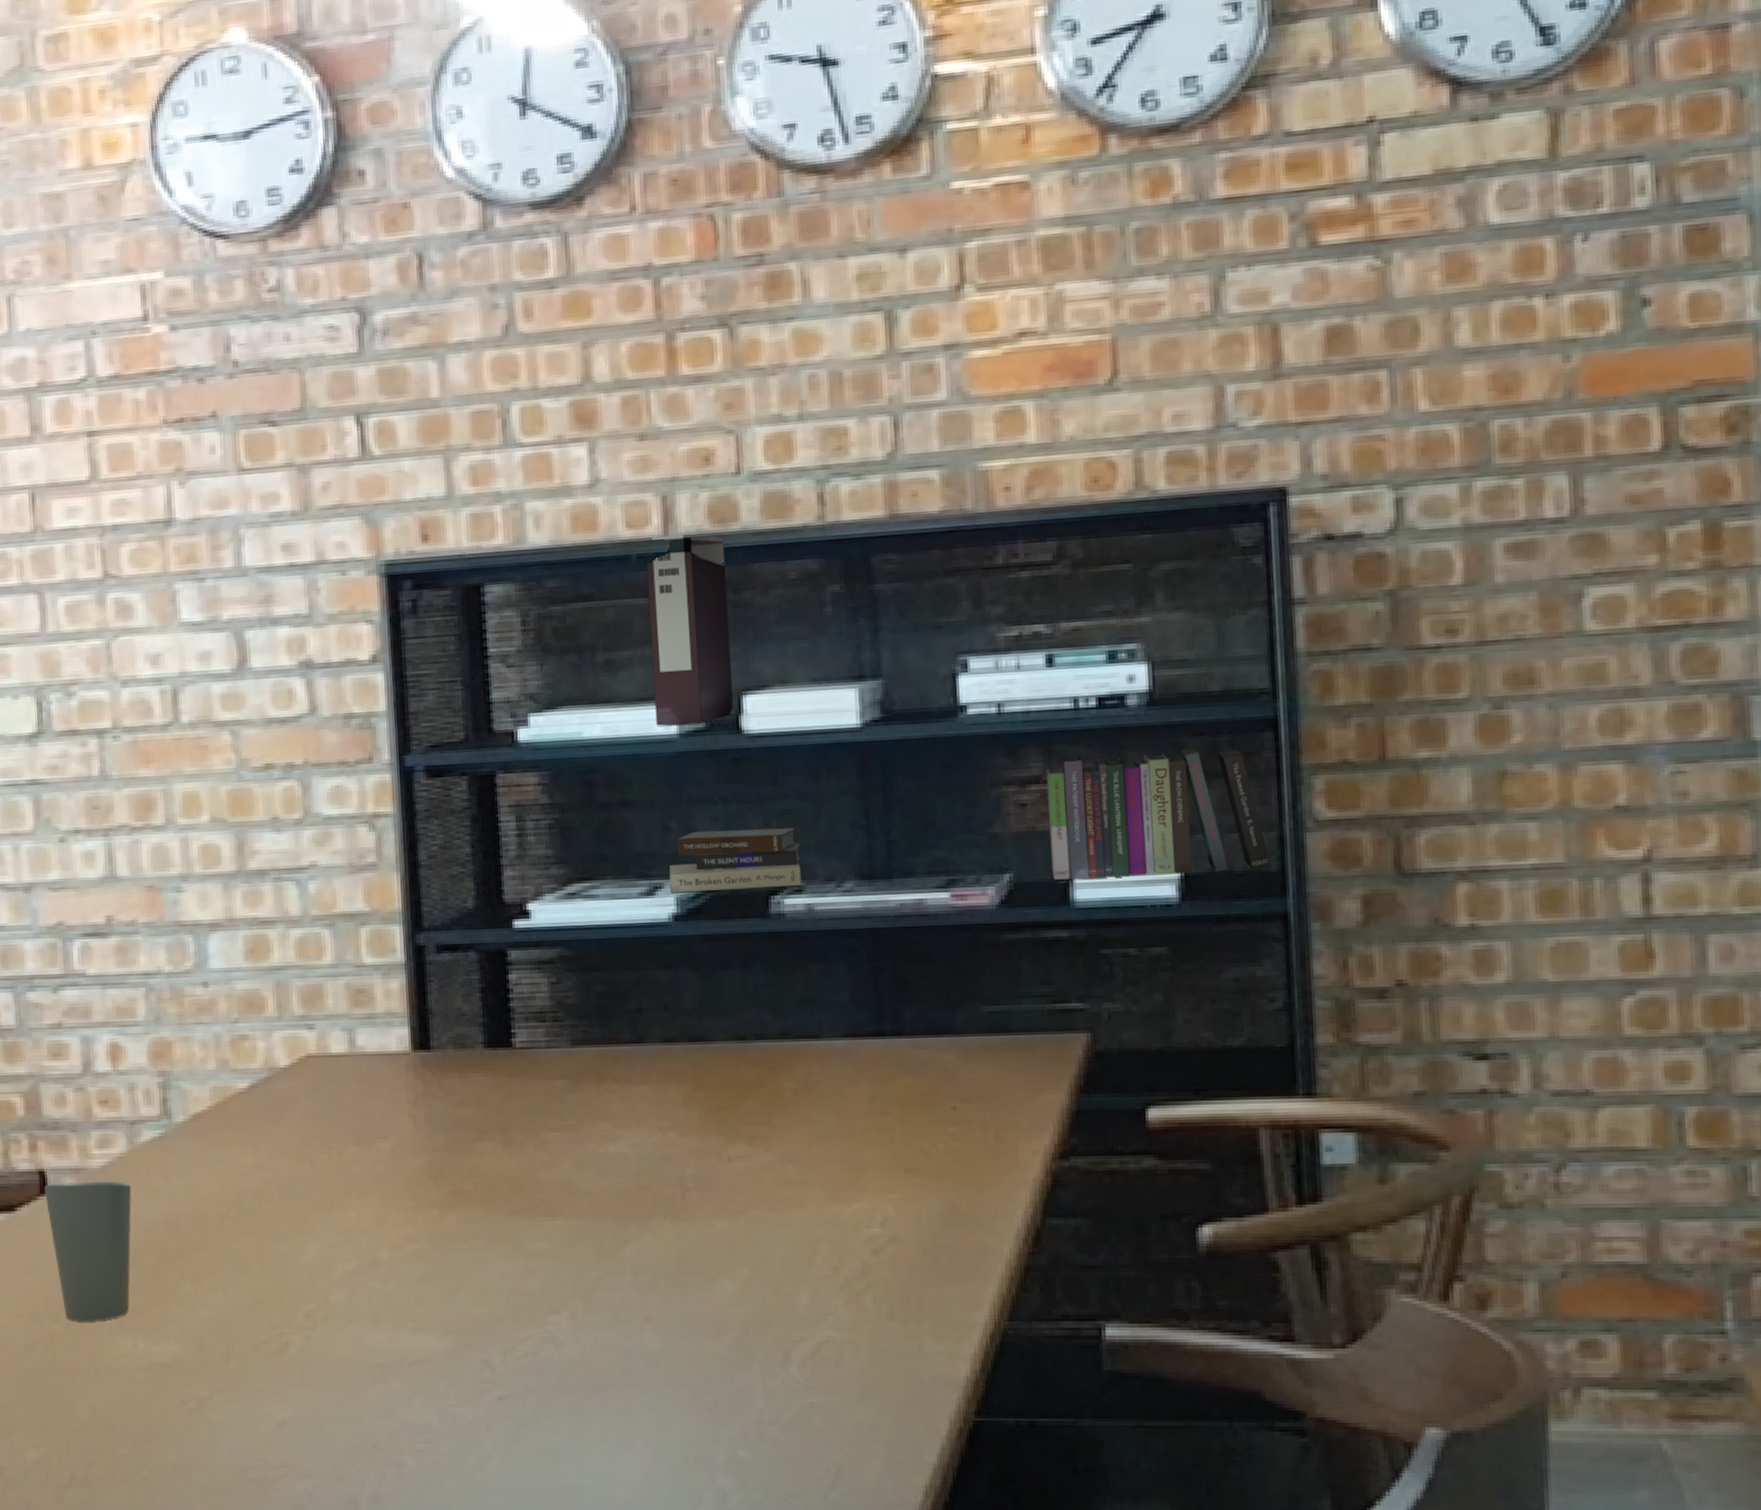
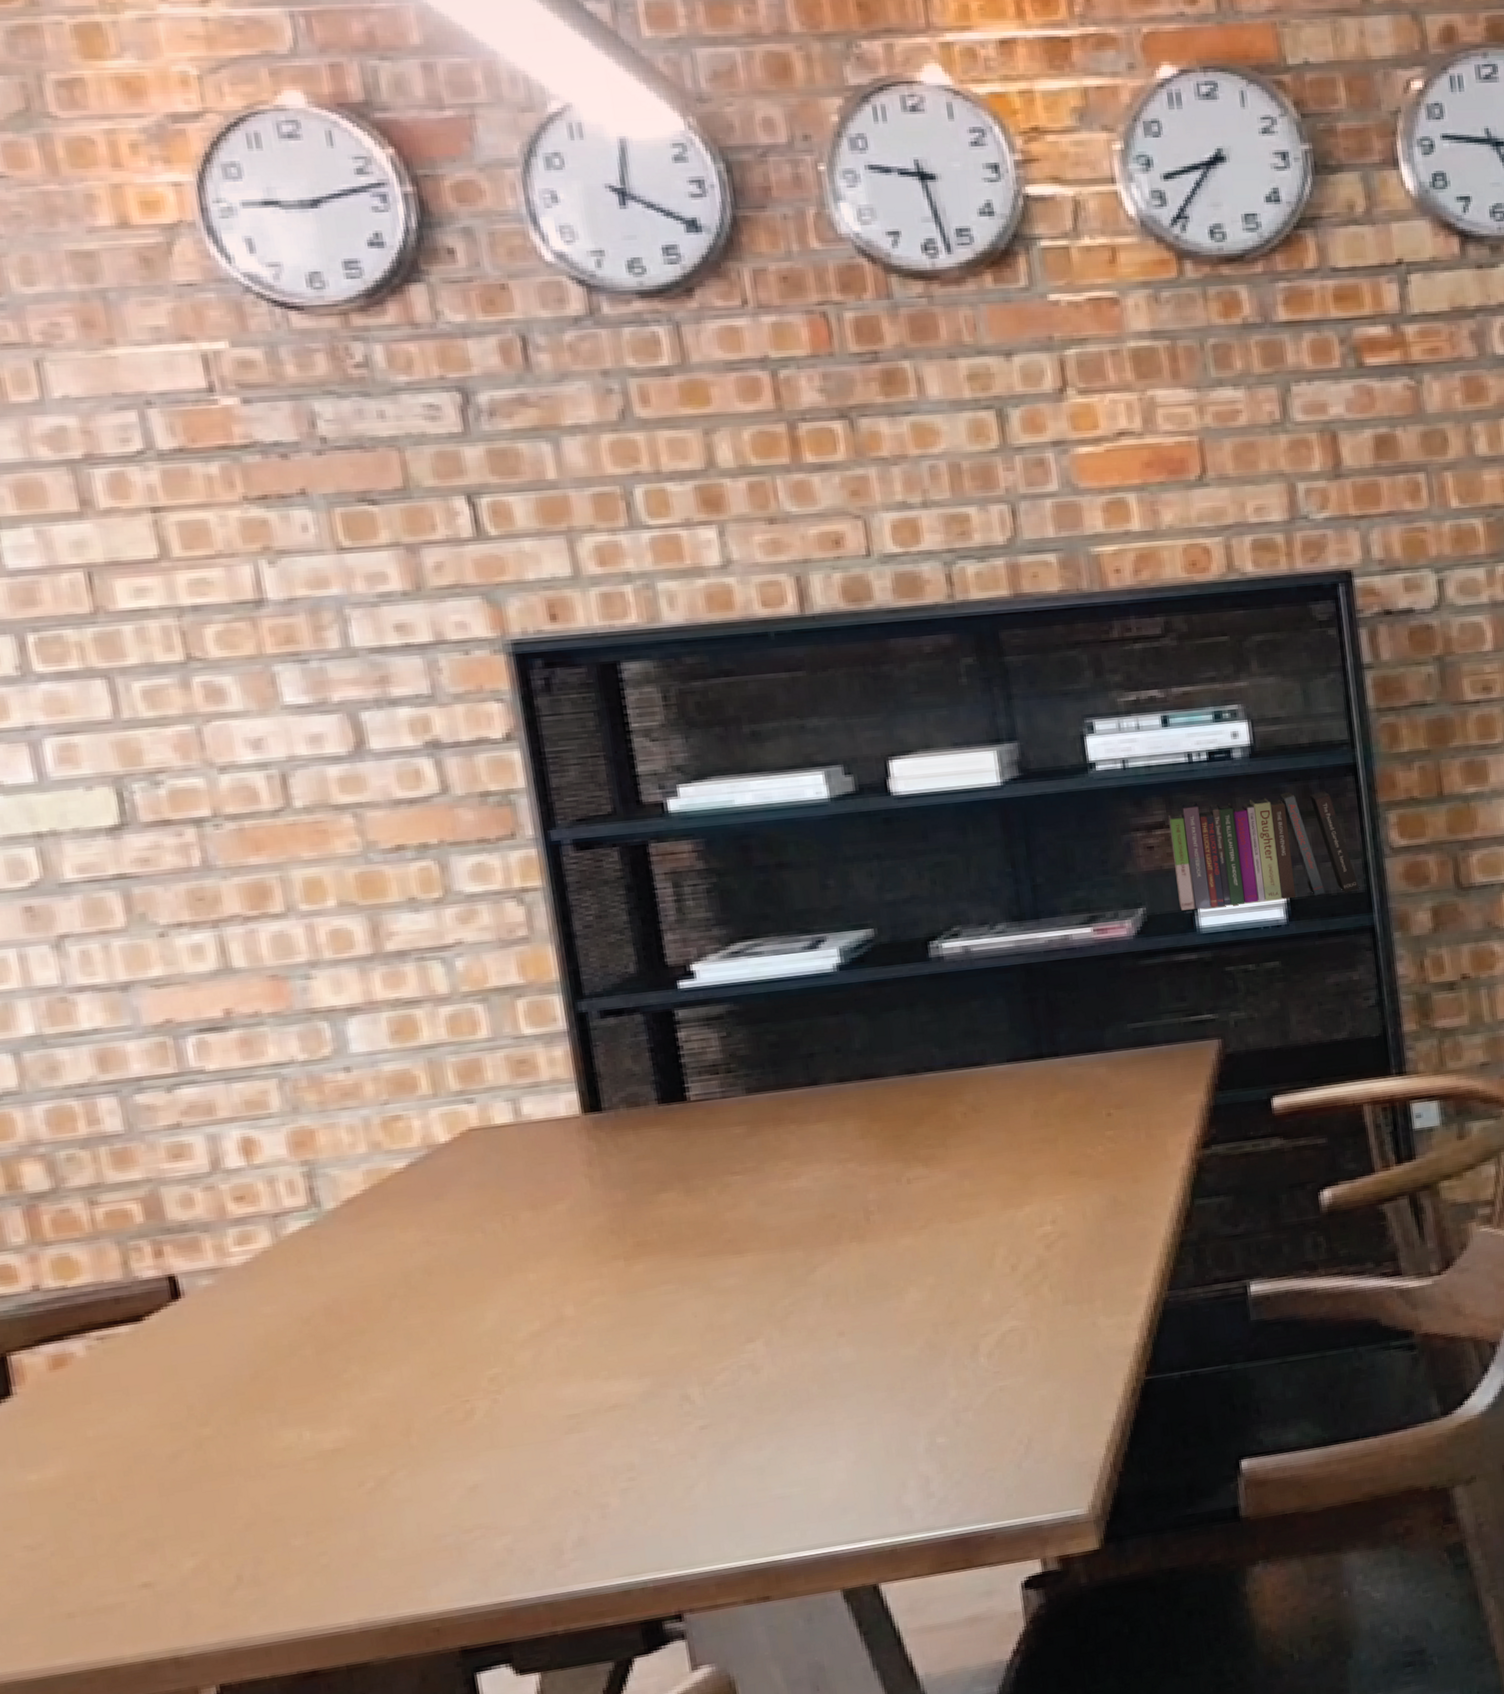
cup: present [44,1181,132,1322] -> none [176,1275,291,1423]
binder: present [646,534,735,726] -> none [785,612,882,792]
books: present [669,828,801,894] -> none [830,878,957,946]

